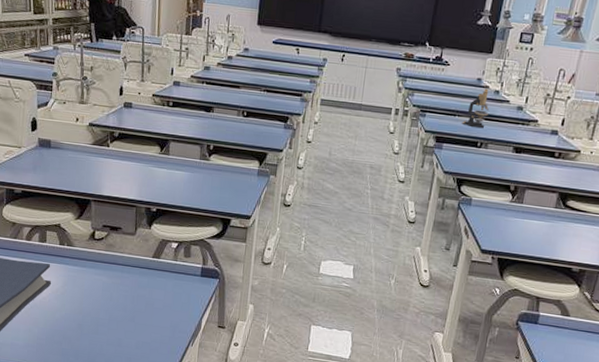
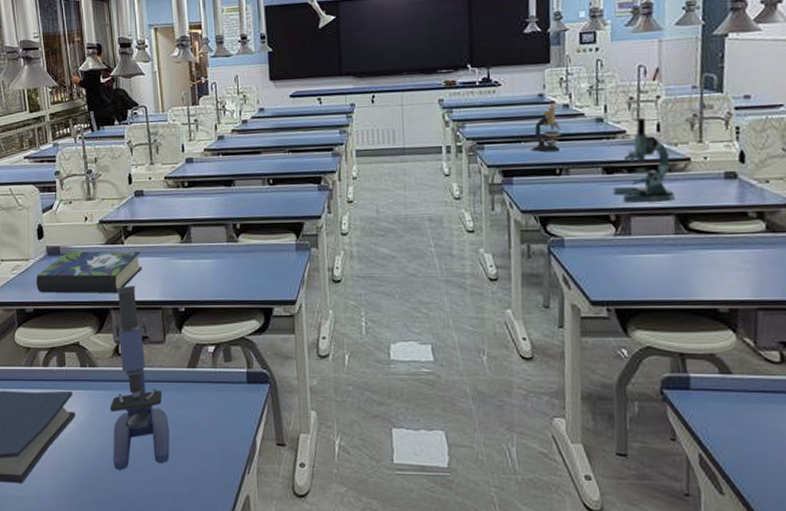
book: none [26,146,123,188] -> present [36,250,142,294]
microscope: none [80,183,131,332] -> present [110,285,170,470]
microscope: none [517,112,566,182] -> present [612,118,675,203]

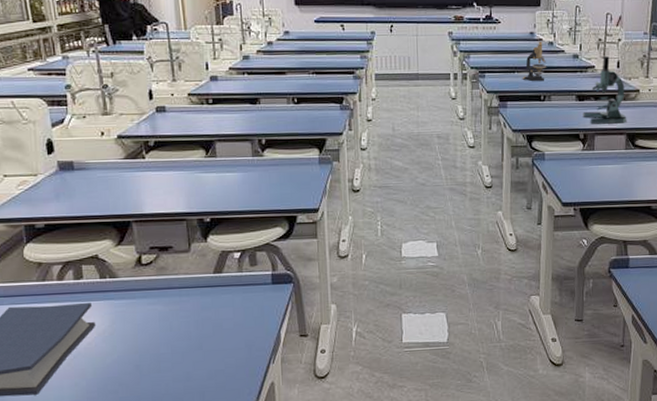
book: present [36,250,142,294] -> none [47,165,165,208]
microscope: present [110,285,170,470] -> none [133,198,196,372]

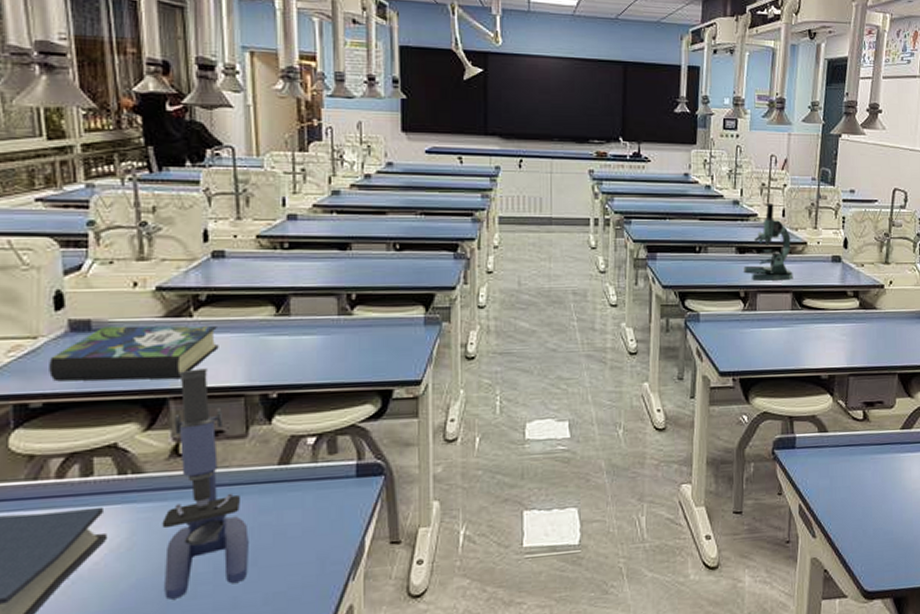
book: none [47,165,165,208] -> present [49,325,219,382]
microscope: none [133,198,196,372] -> present [162,368,249,600]
microscope: present [522,41,547,82] -> none [674,184,704,231]

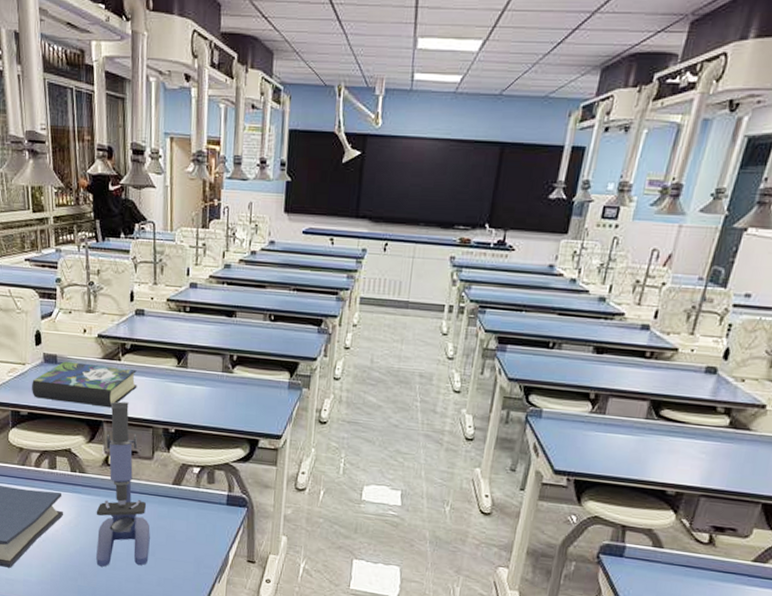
microscope: present [743,204,793,281] -> none [598,303,660,387]

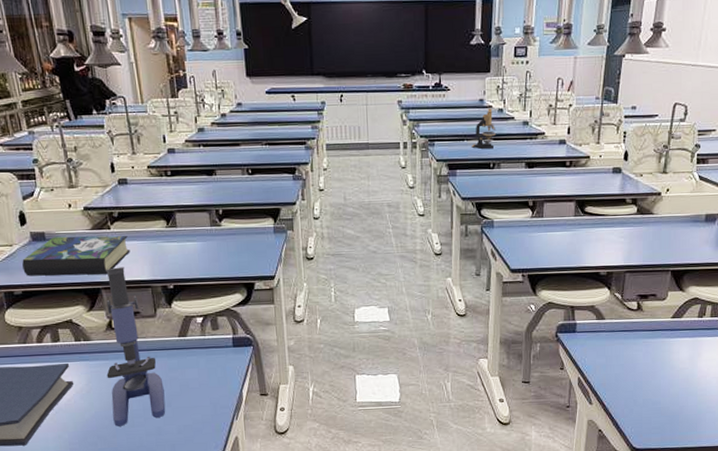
microscope: none [530,276,564,326] -> present [471,108,497,150]

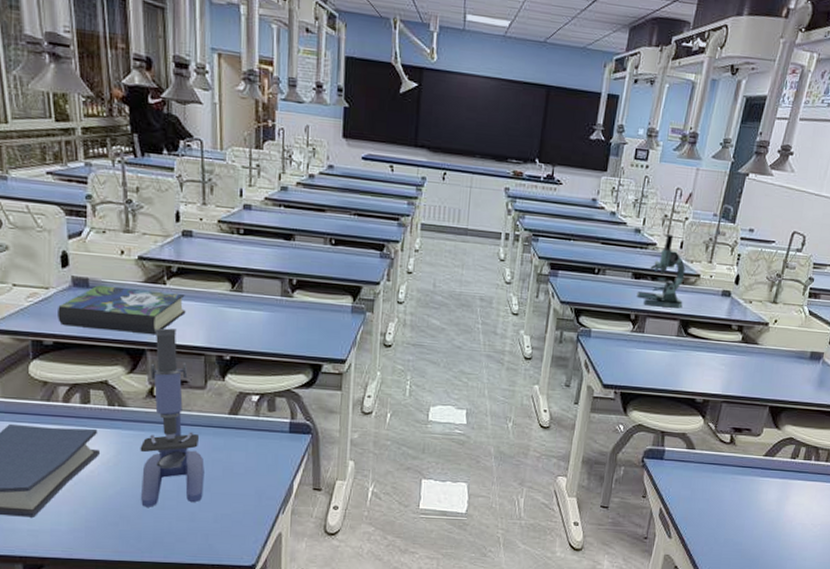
microscope: present [471,108,497,150] -> none [577,209,606,254]
microscope: none [532,123,577,192] -> present [636,235,686,308]

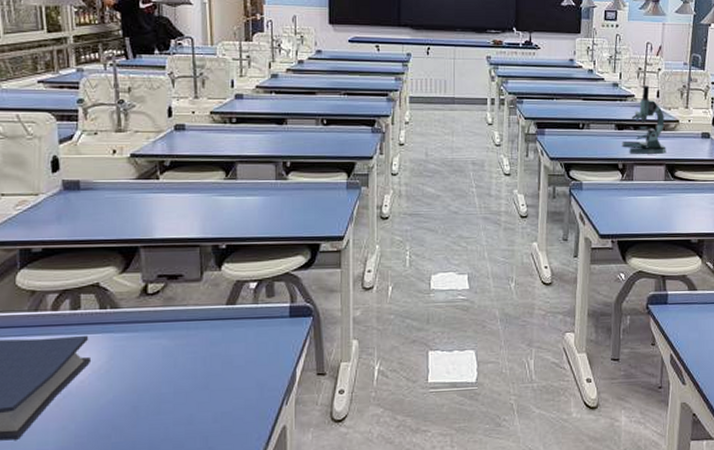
book: present [58,285,186,334] -> none [47,186,180,231]
microscope: present [140,328,205,507] -> none [133,222,202,414]

